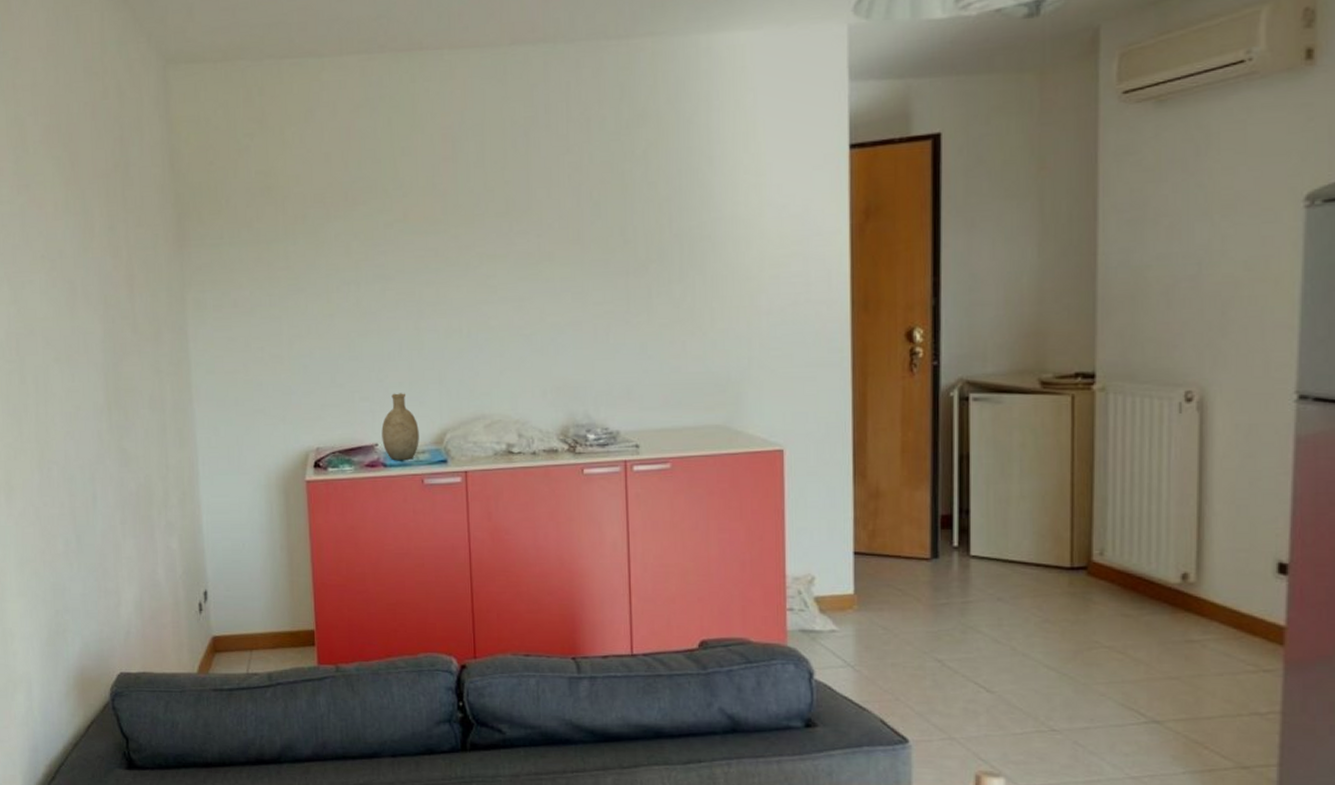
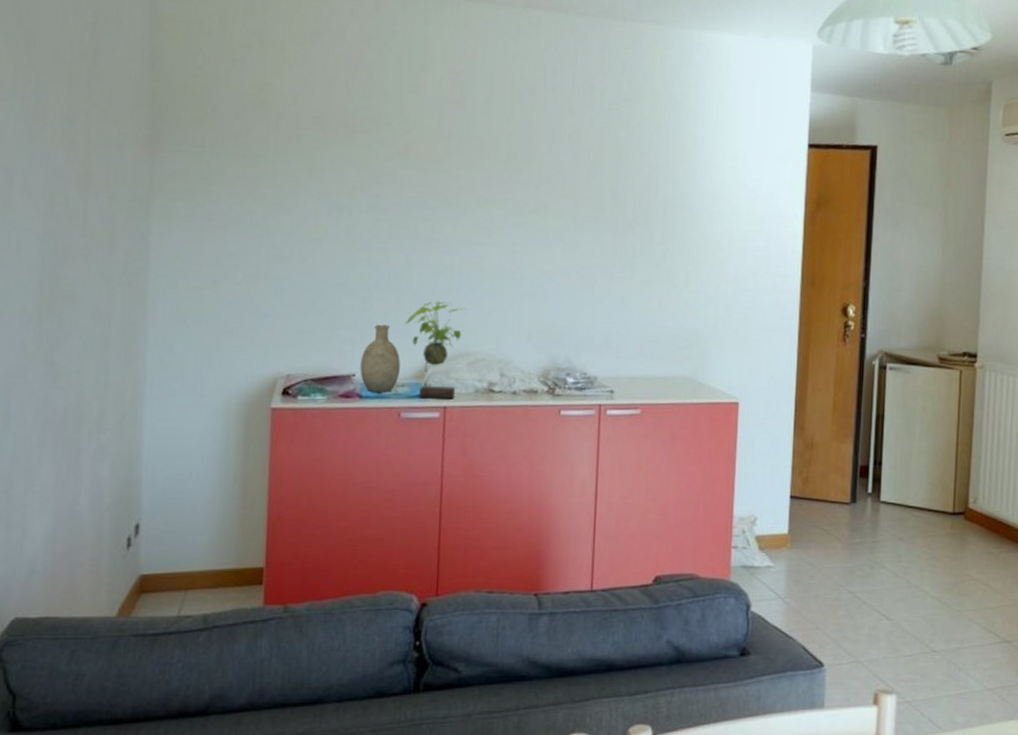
plant: none [420,365,478,464] -> present [405,300,466,400]

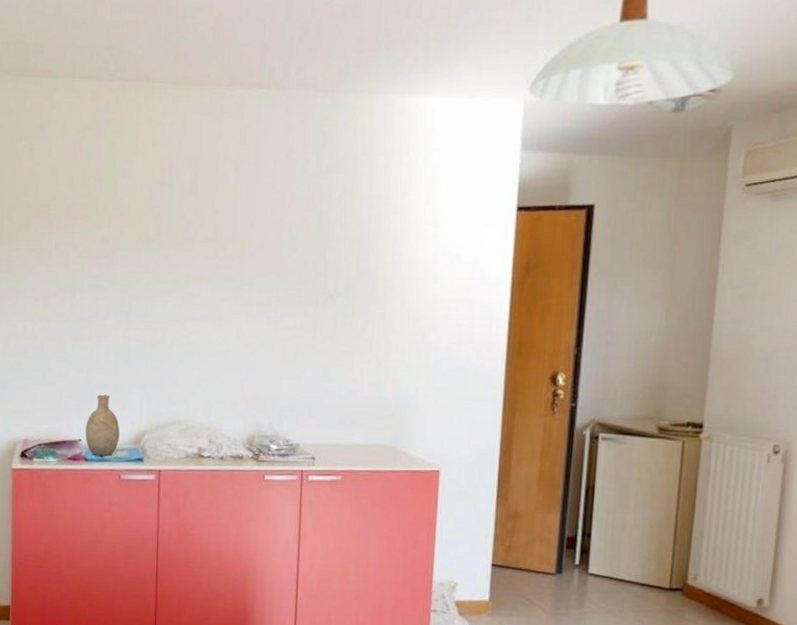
plant: present [405,300,466,400] -> none [123,372,177,464]

